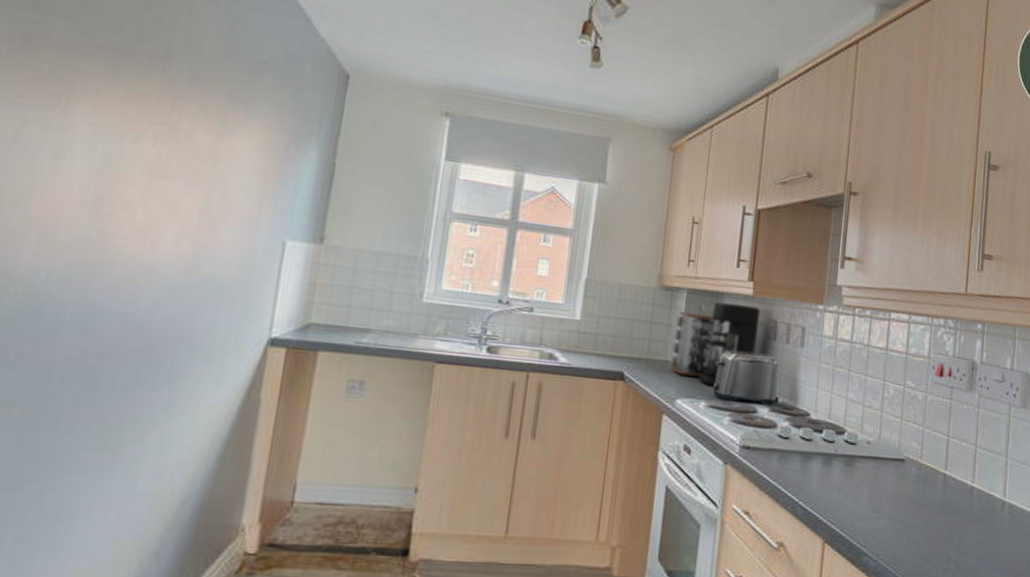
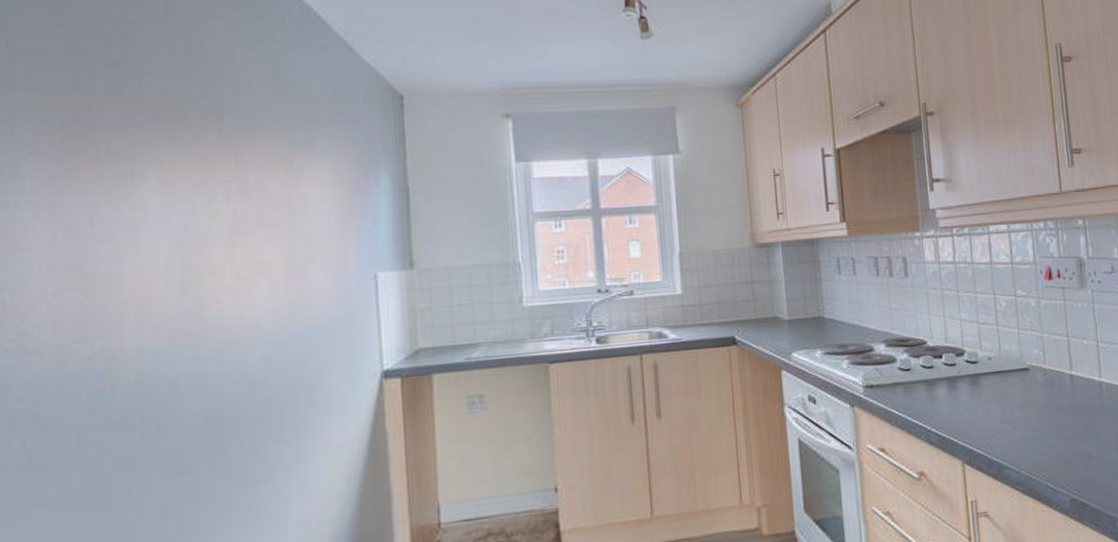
spice rack: present [671,303,724,378] -> none [776,254,826,329]
coffee maker: present [697,301,761,387] -> none [805,247,861,334]
toaster: present [712,350,780,406] -> none [824,291,894,345]

